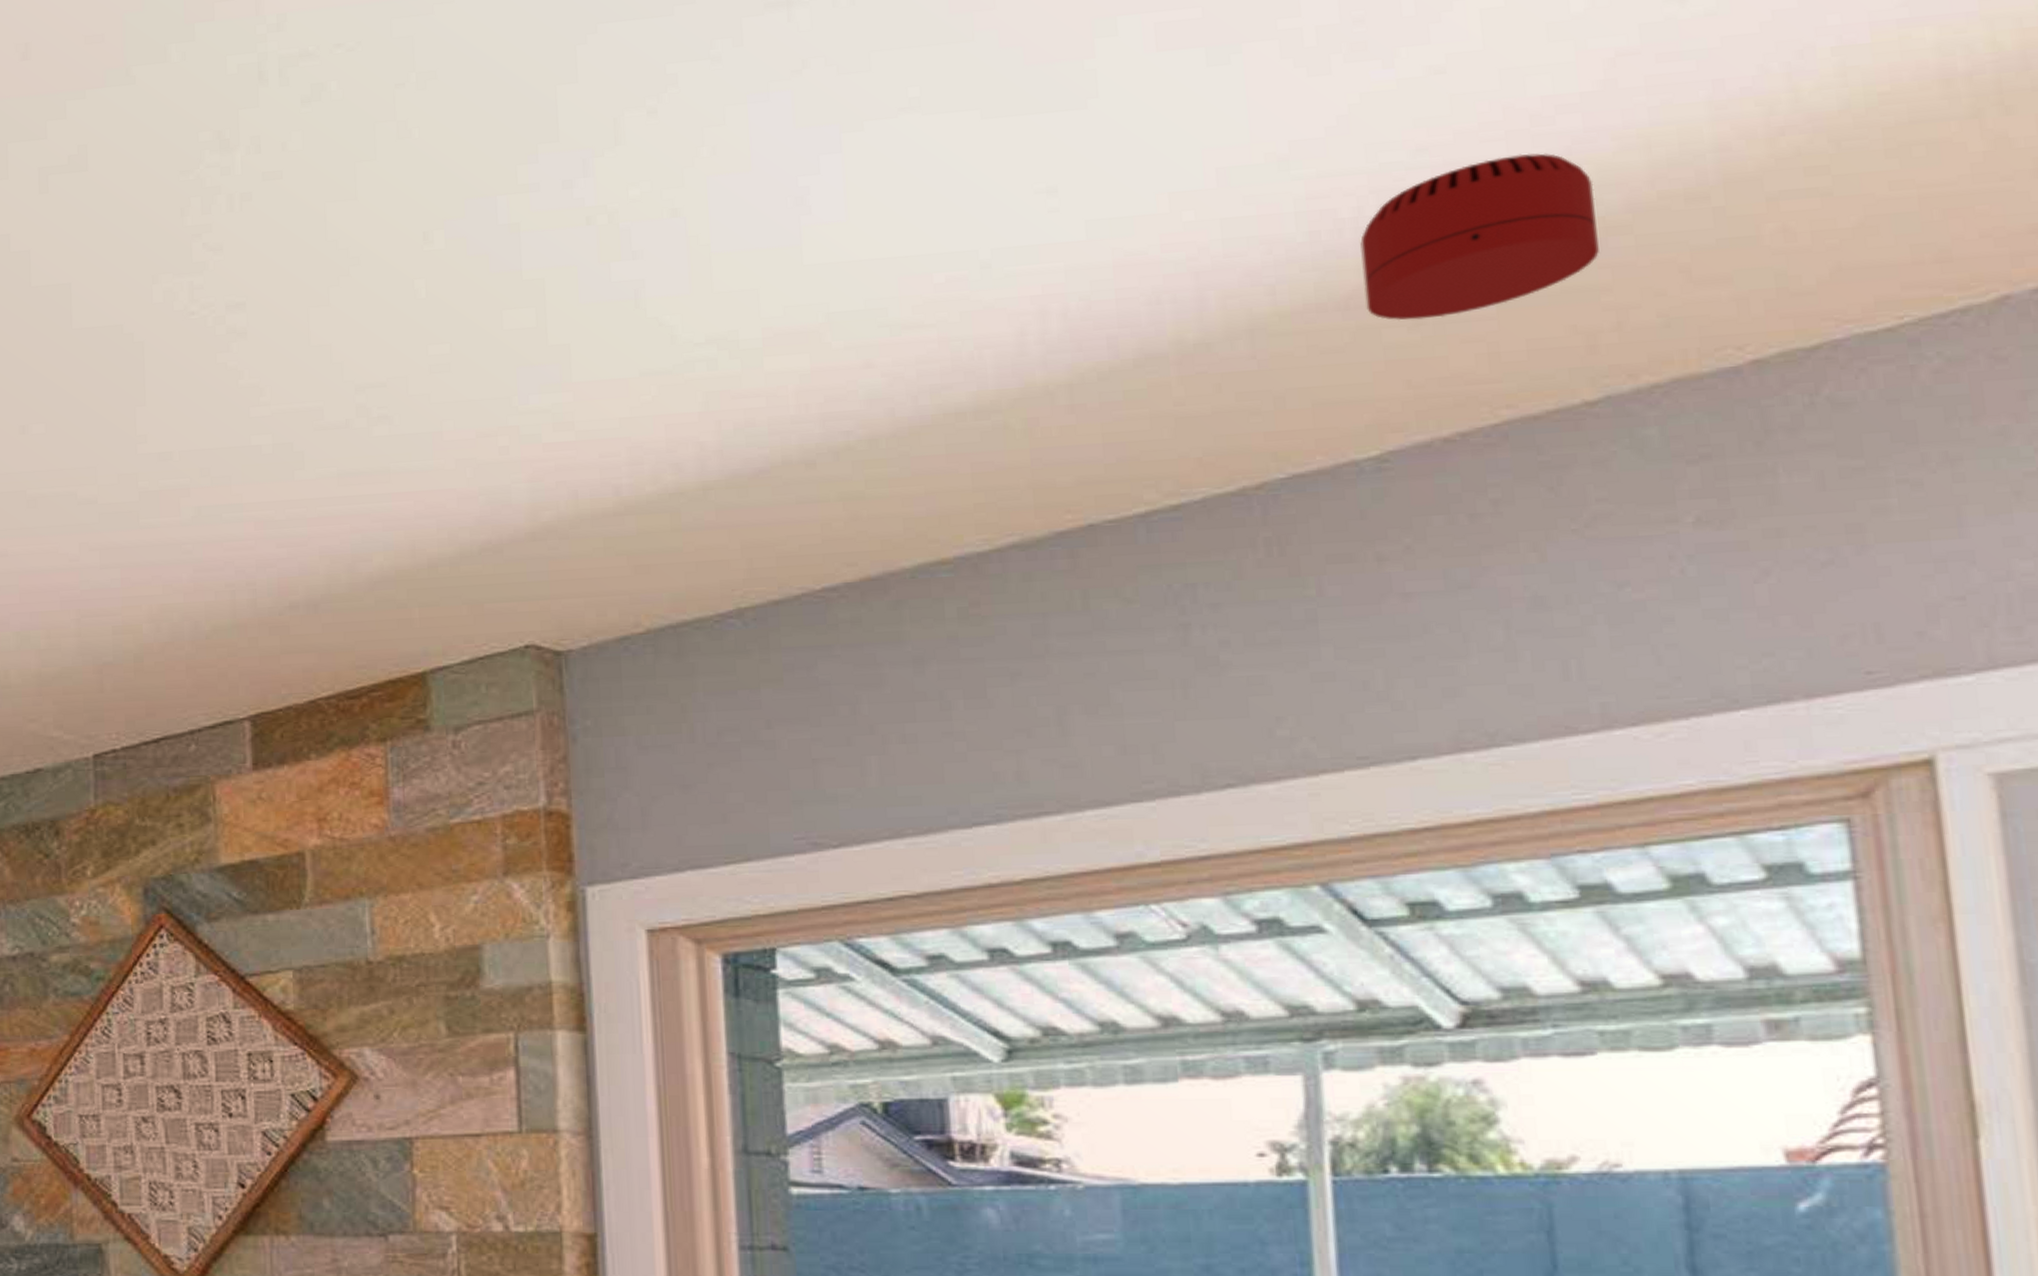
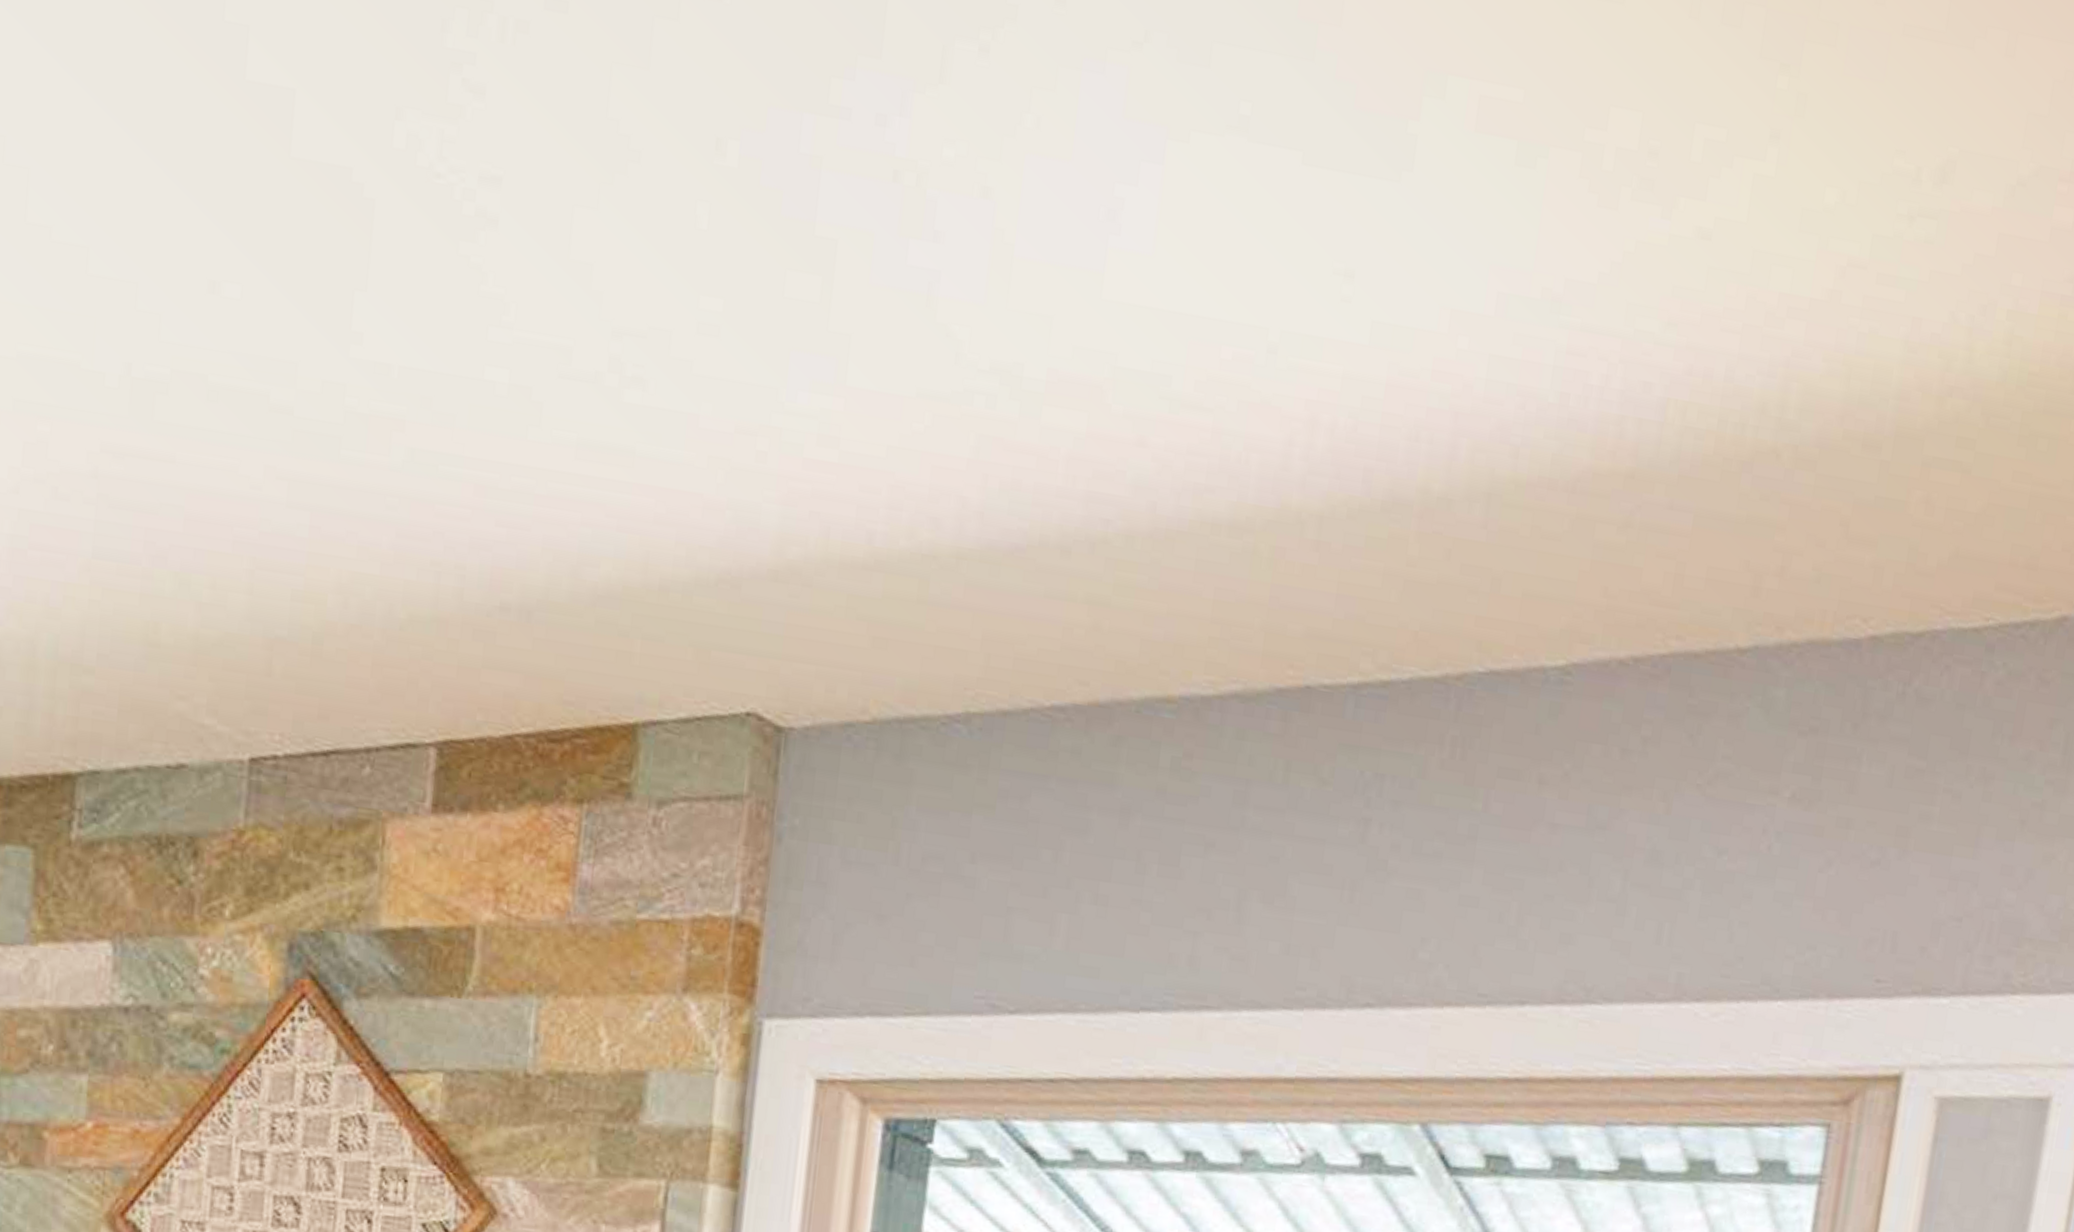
smoke detector: present [1360,153,1599,321] -> none [1589,352,1798,524]

